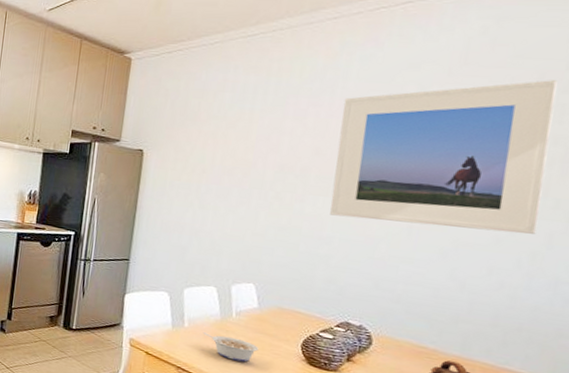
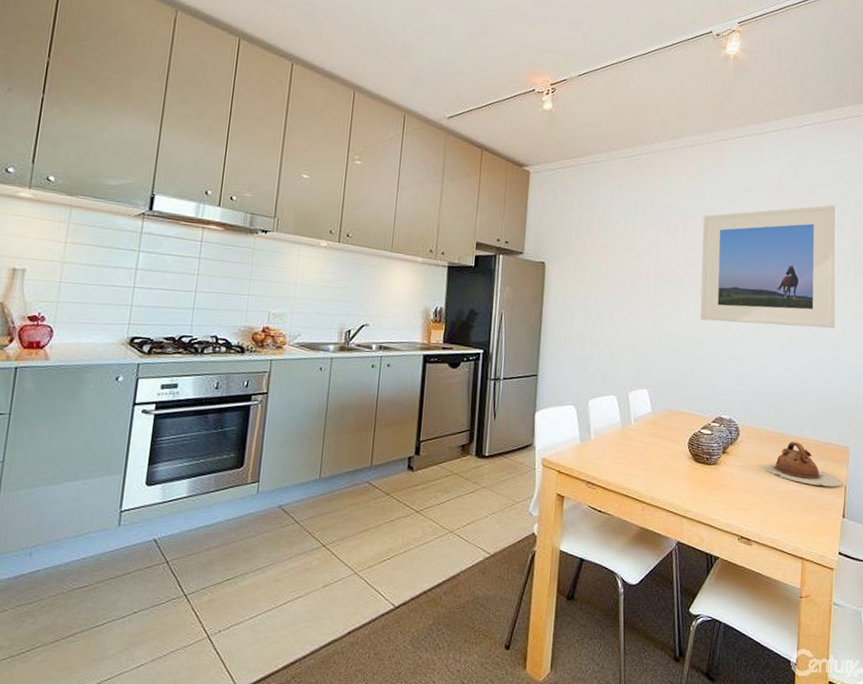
legume: present [203,332,259,363] -> none [607,442,655,468]

